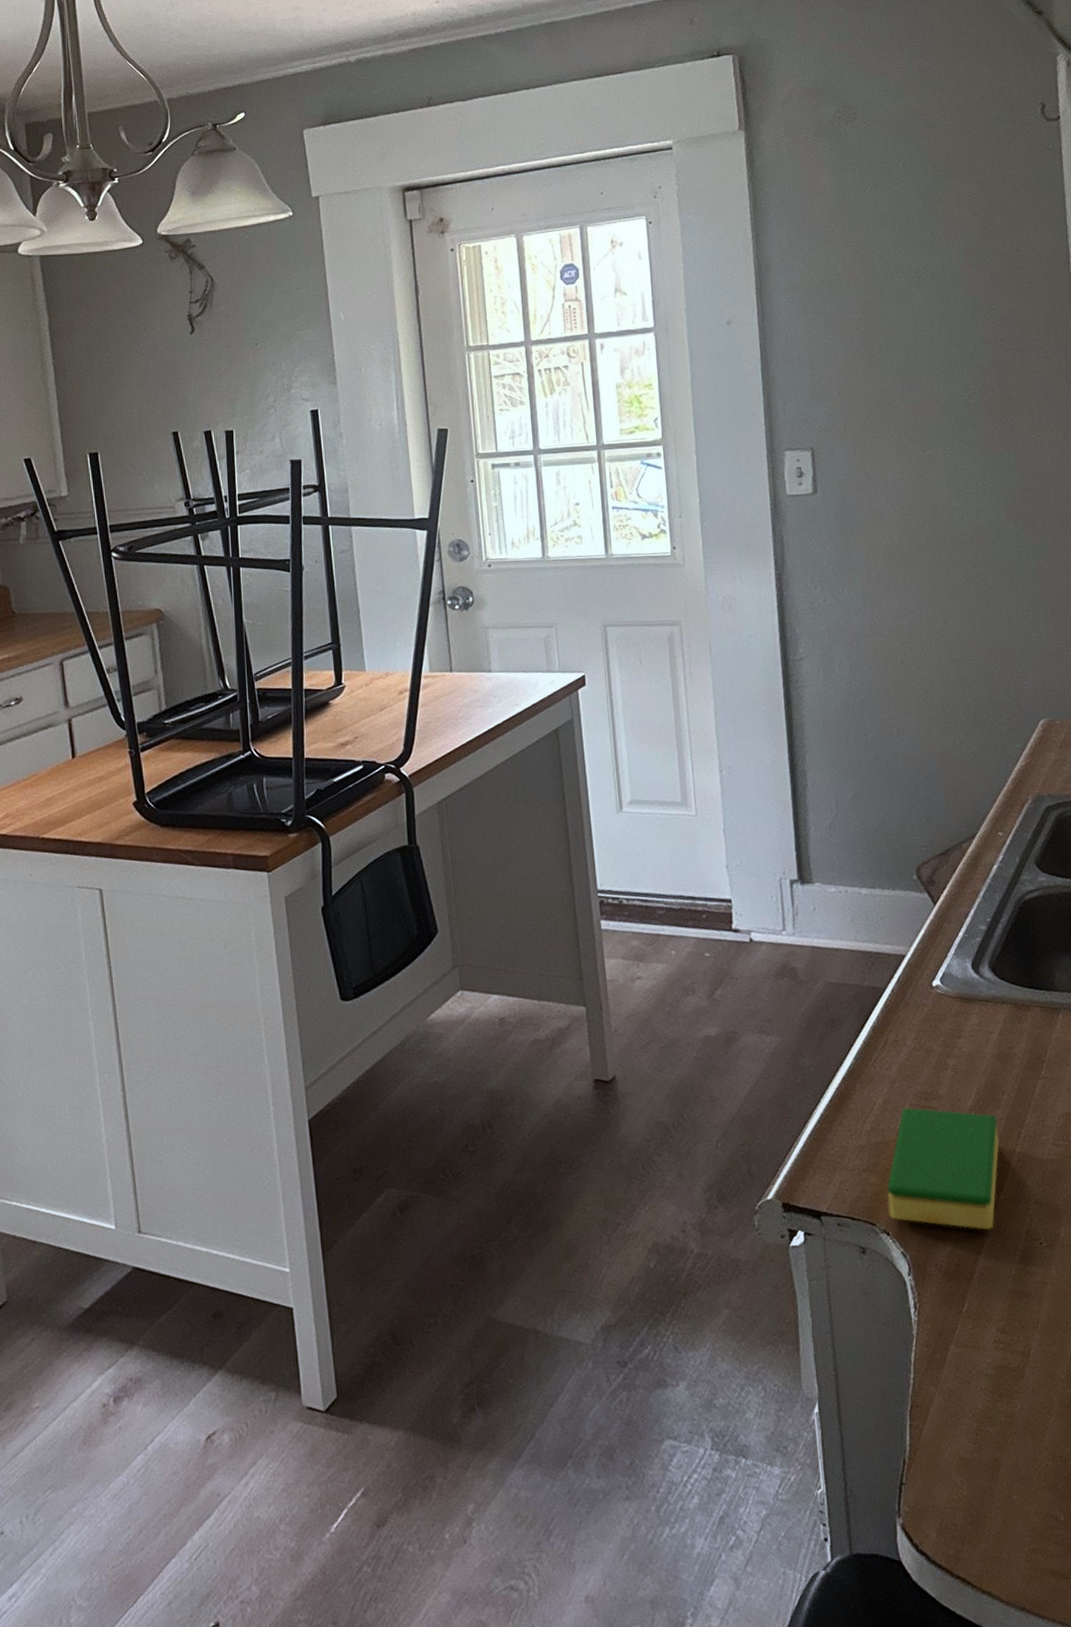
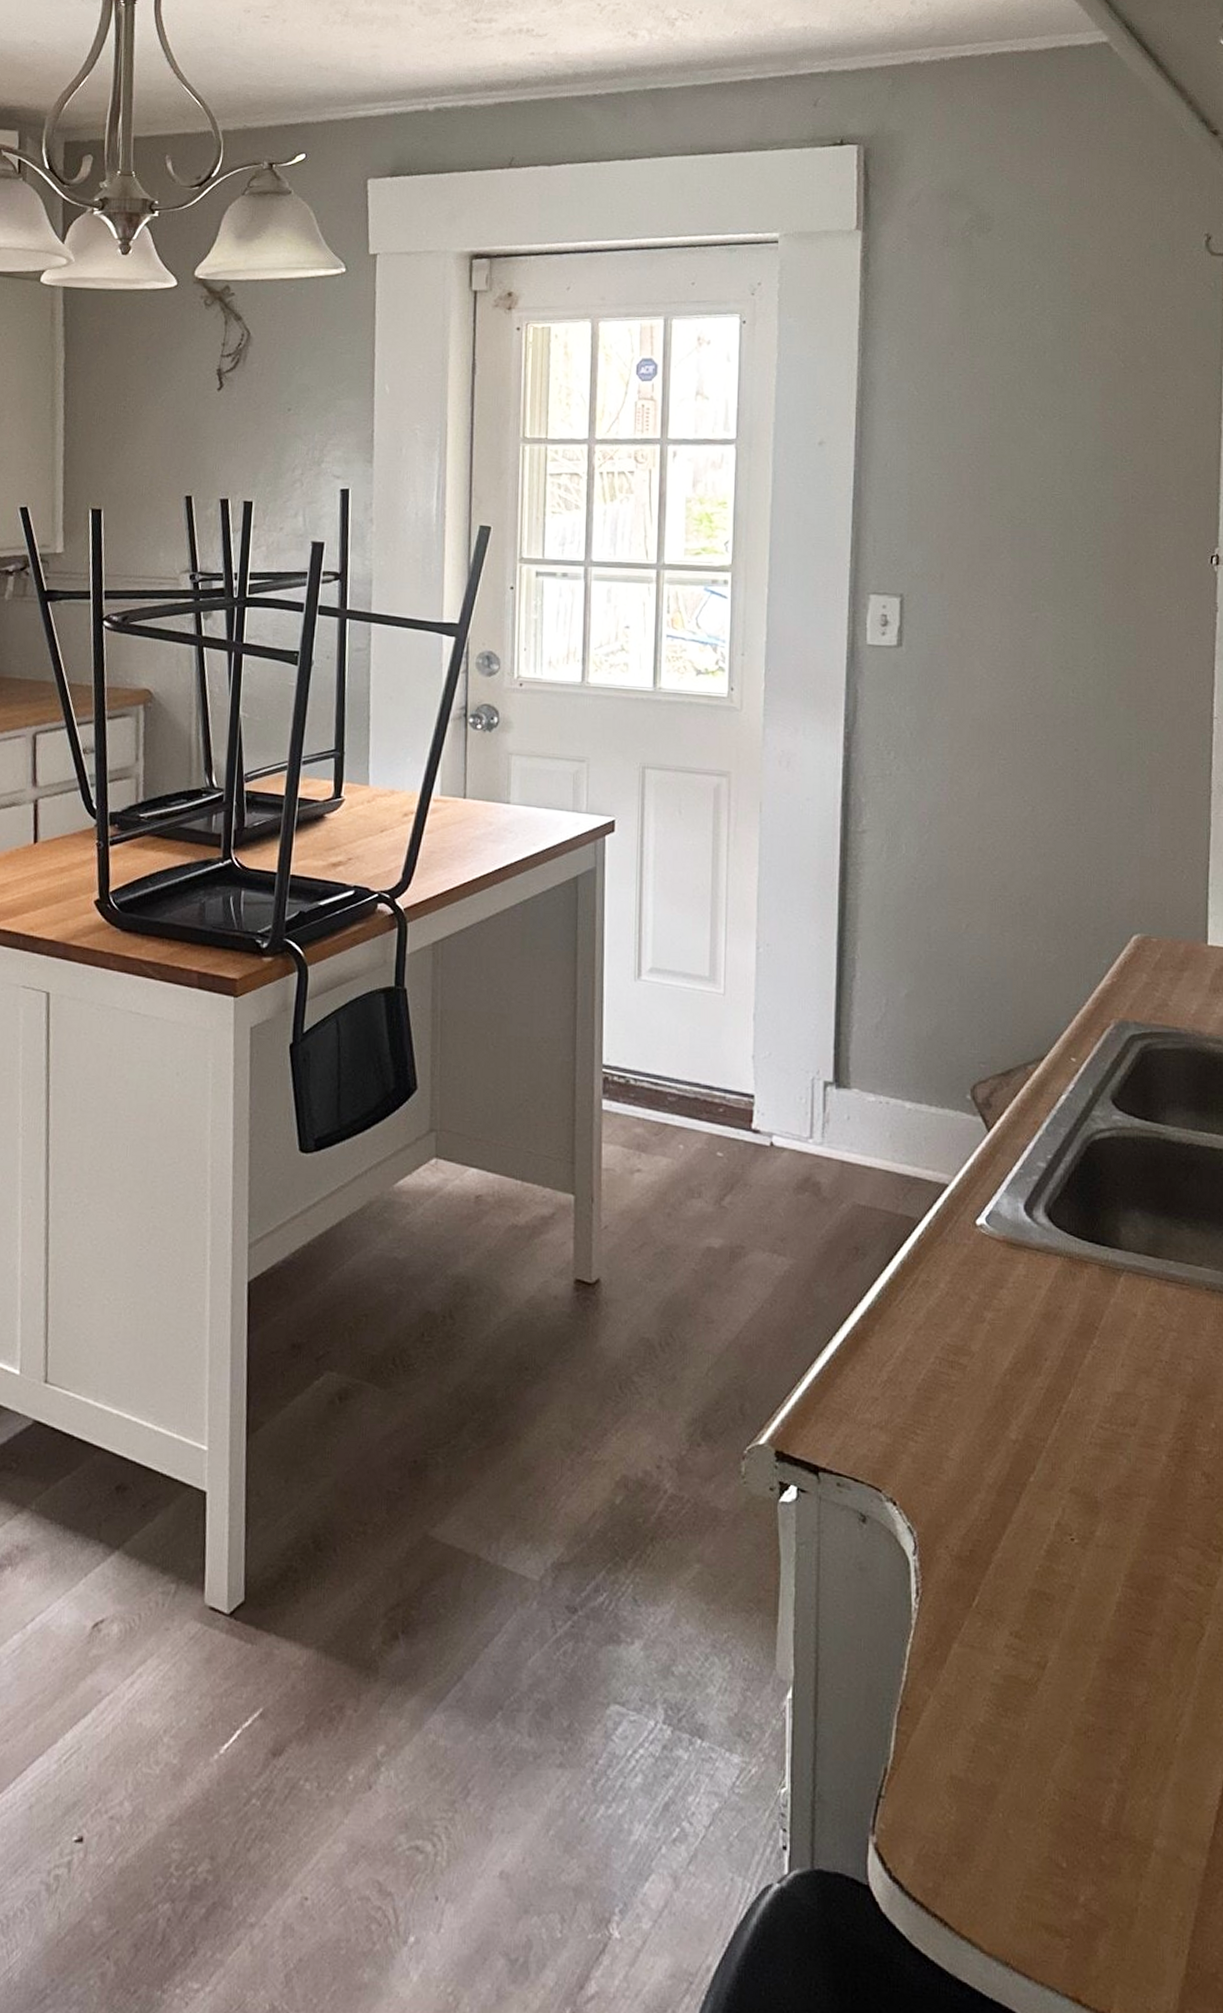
dish sponge: present [887,1107,999,1230] -> none [898,1360,1036,1515]

